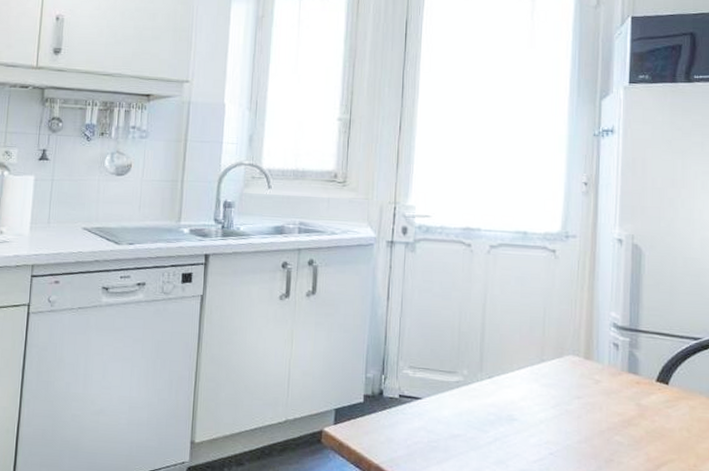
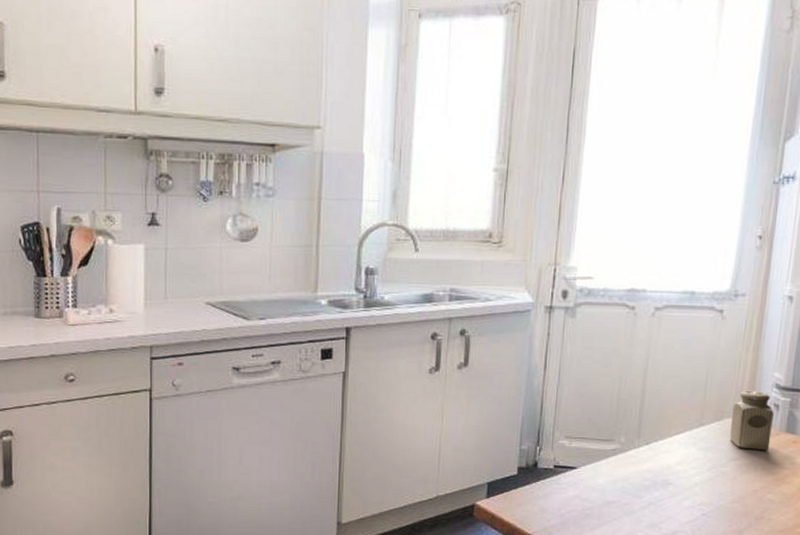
salt shaker: none [572,328,614,391] -> present [730,390,774,451]

